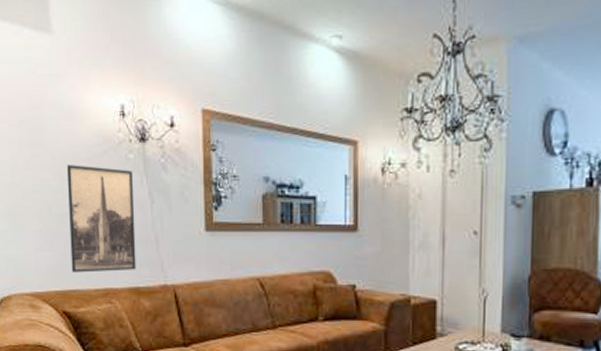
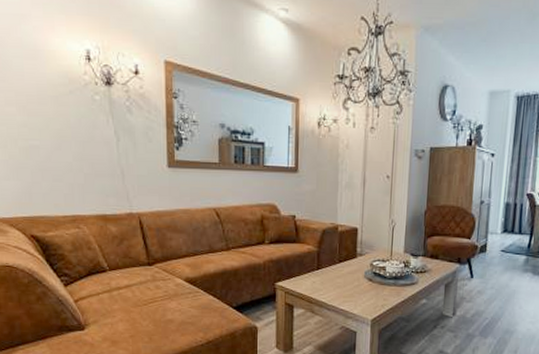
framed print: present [66,165,136,273] -> none [32,101,103,201]

